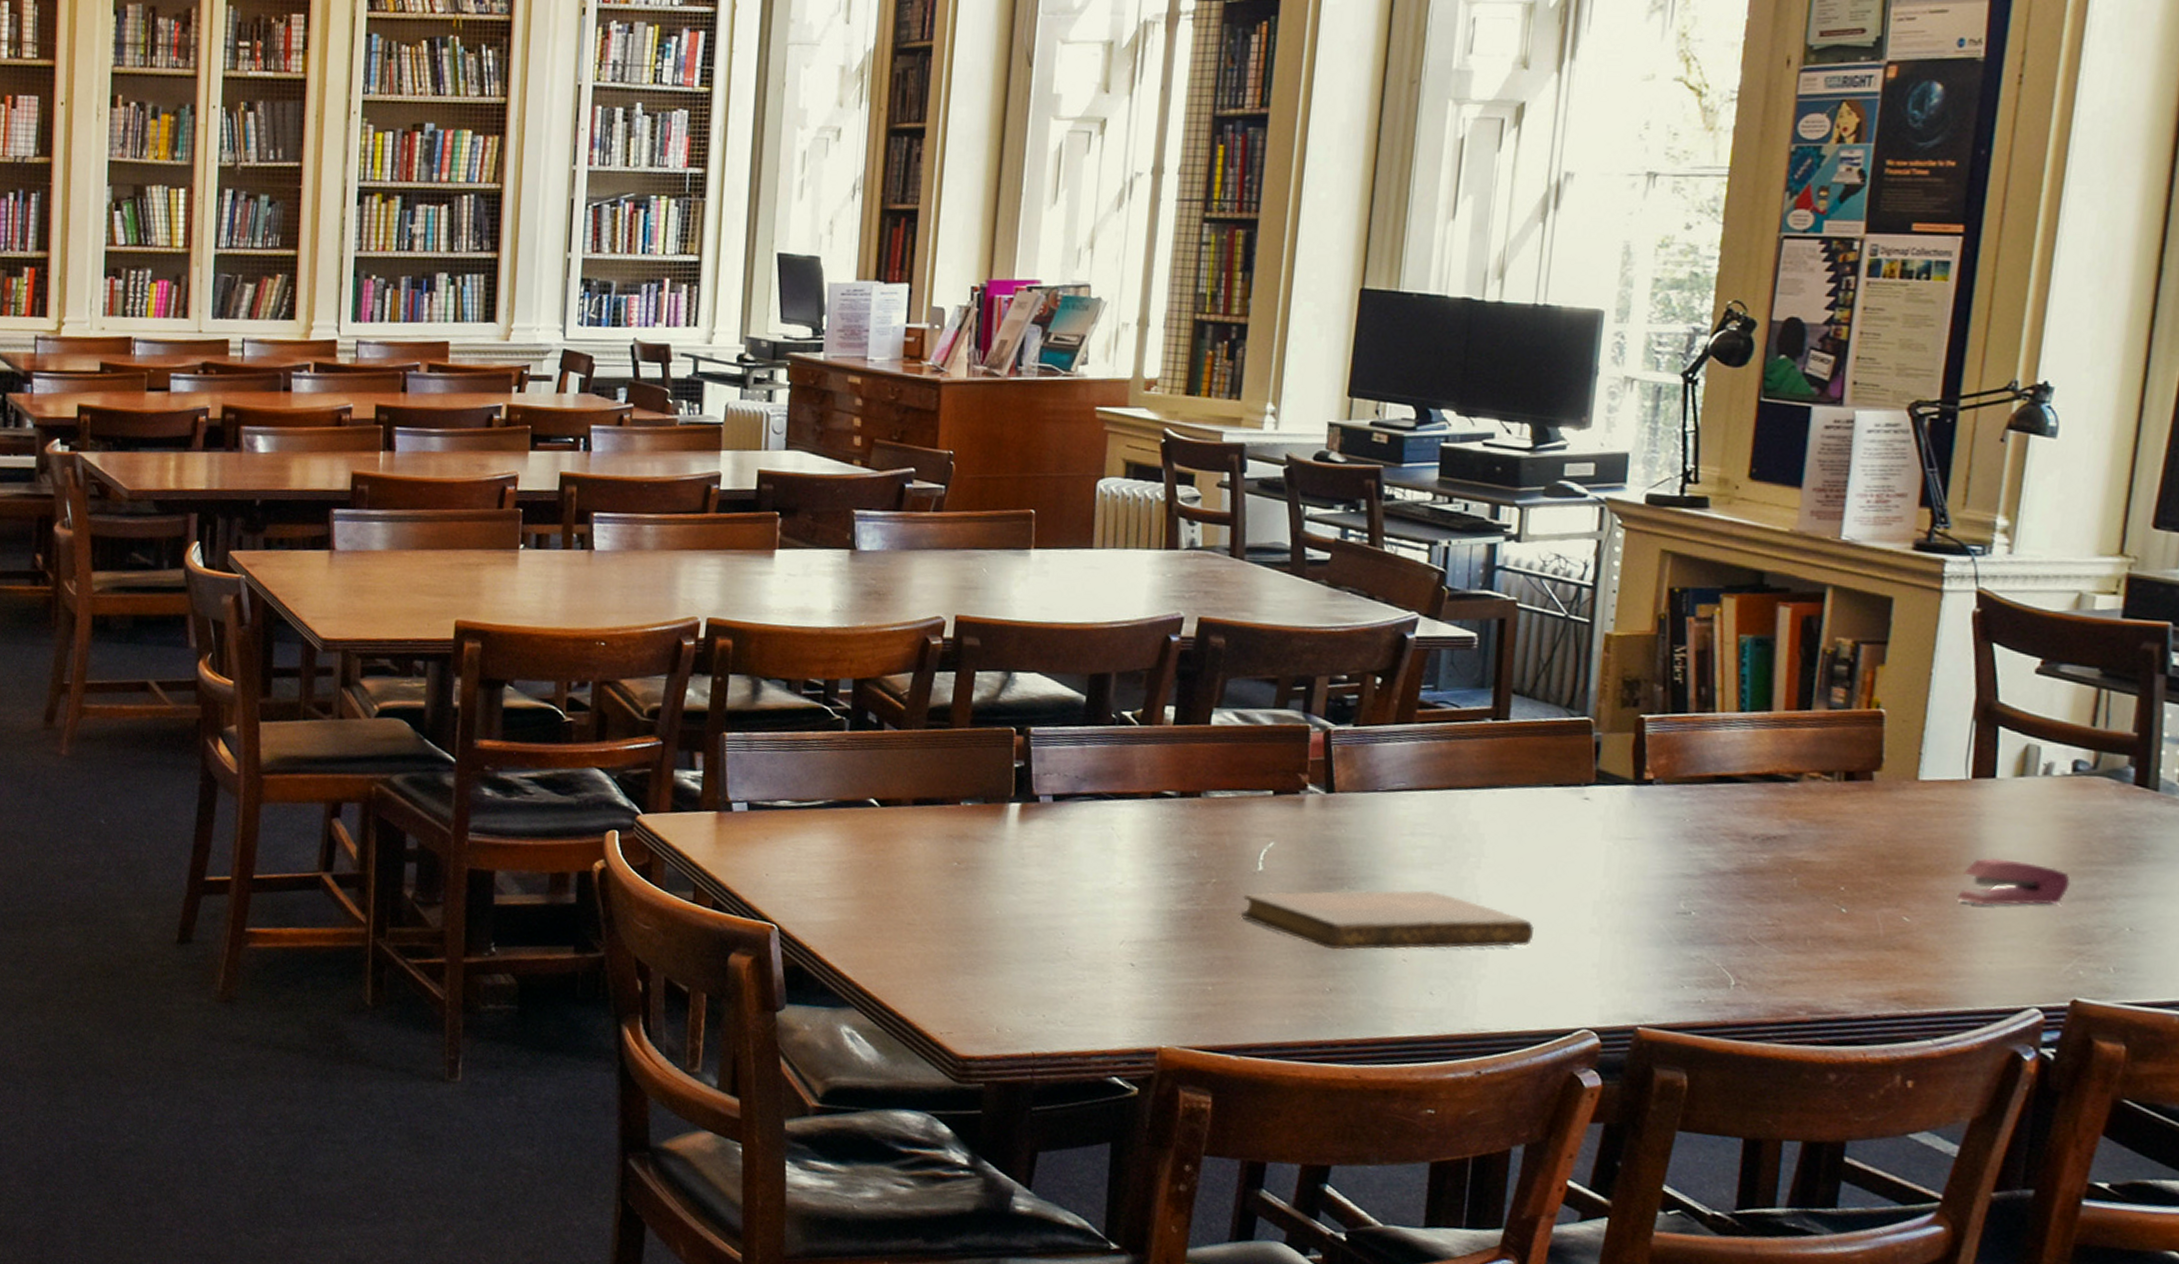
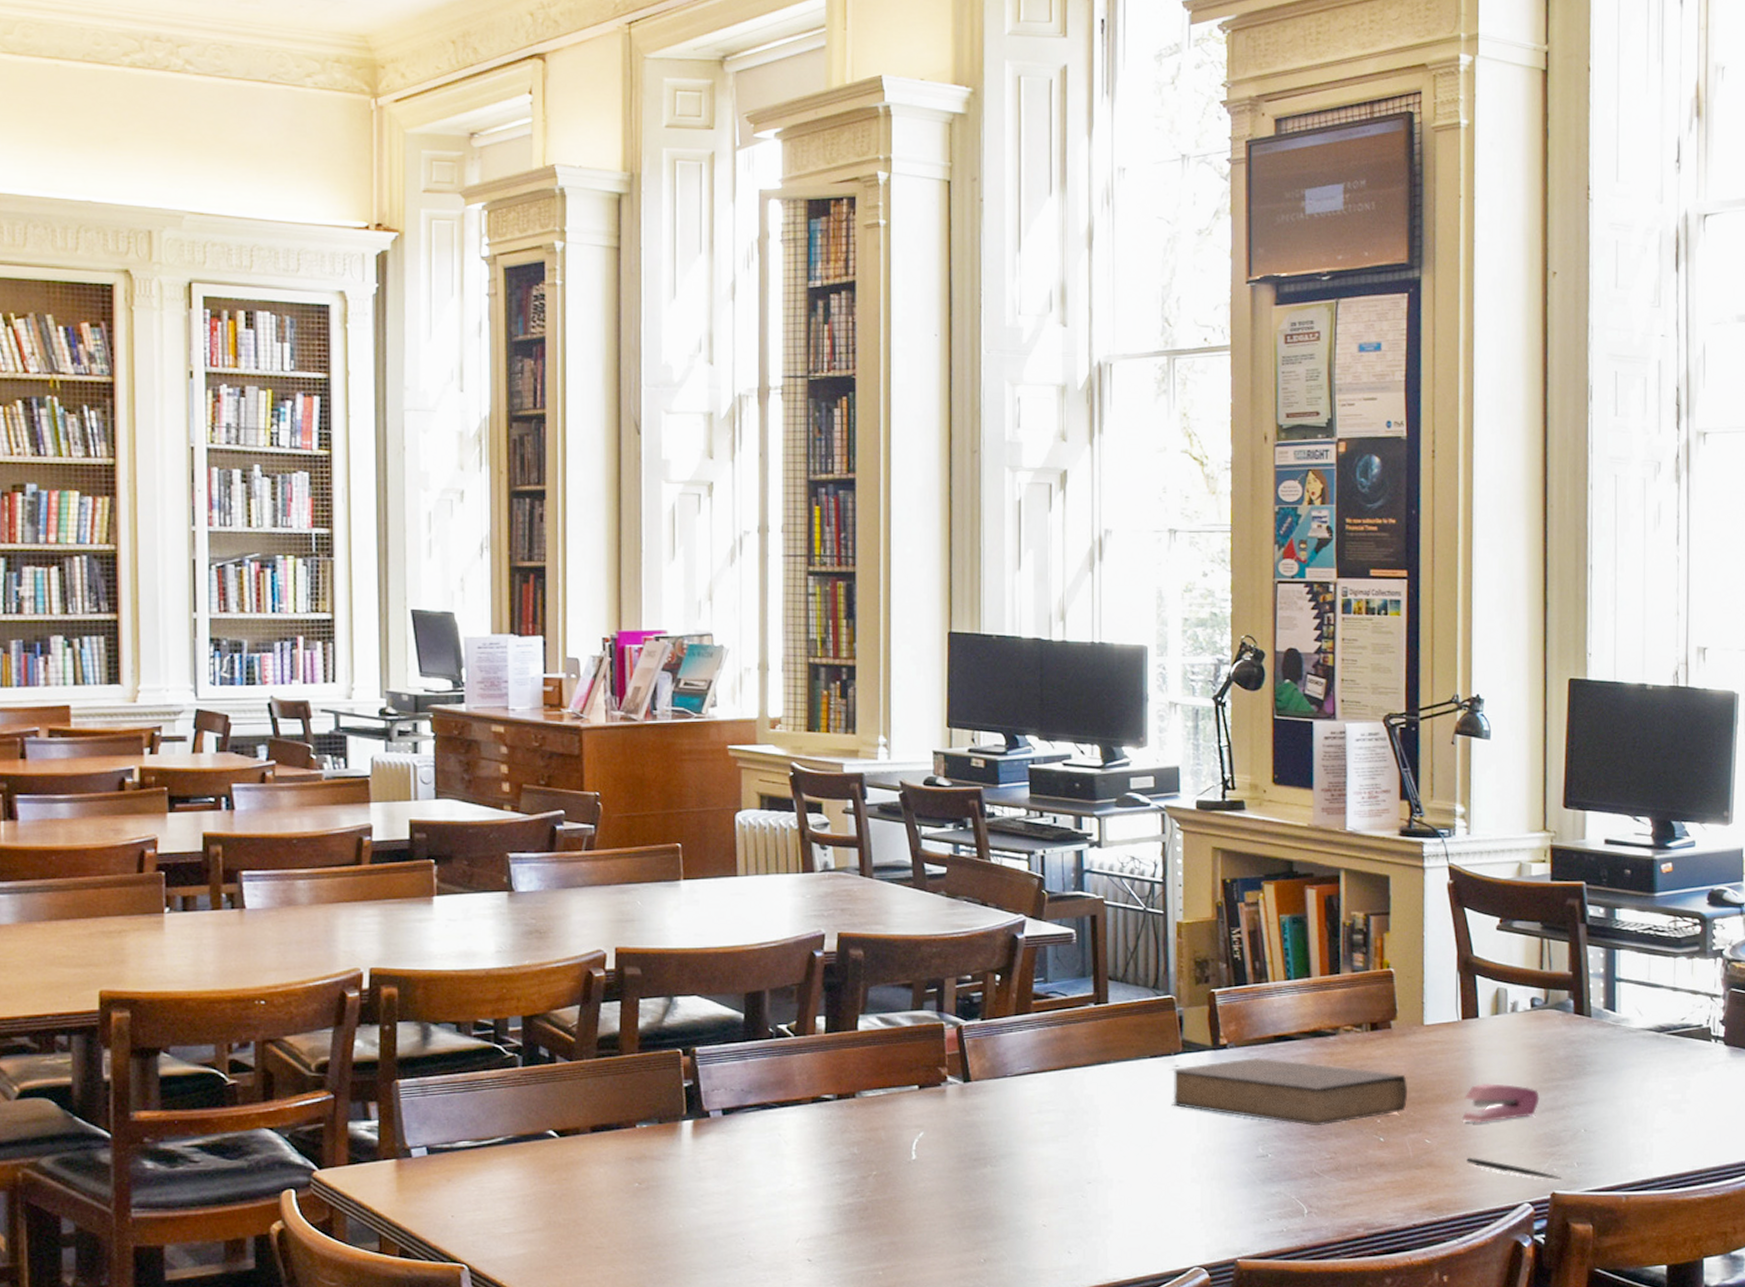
notebook: present [1240,890,1534,950] -> none [900,1161,1146,1224]
book: none [1575,798,1887,887] -> present [1169,1058,1407,1127]
pen: none [1957,944,2091,985] -> present [1467,1157,1563,1180]

